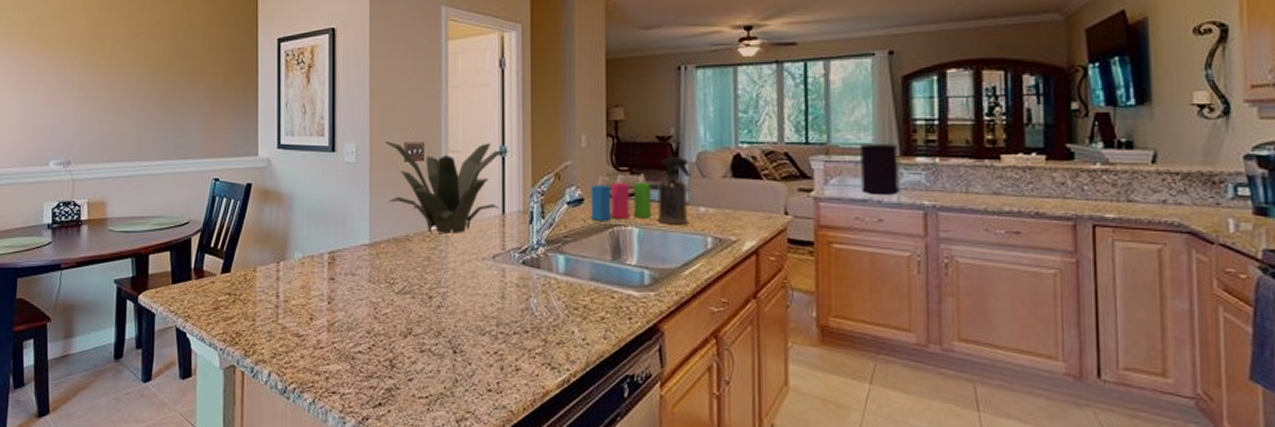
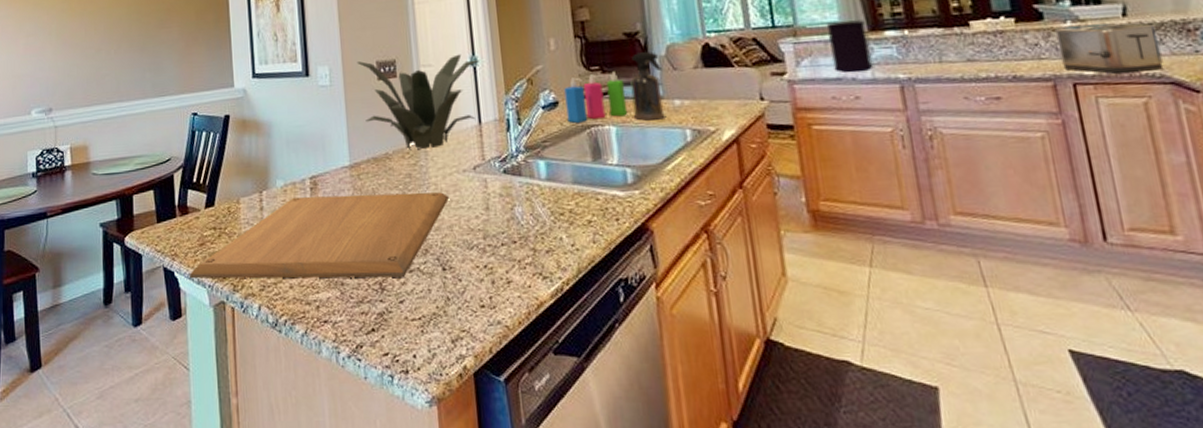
chopping board: none [202,270,465,356] -> present [190,192,449,279]
toaster: none [1083,169,1183,219] -> present [1054,23,1163,74]

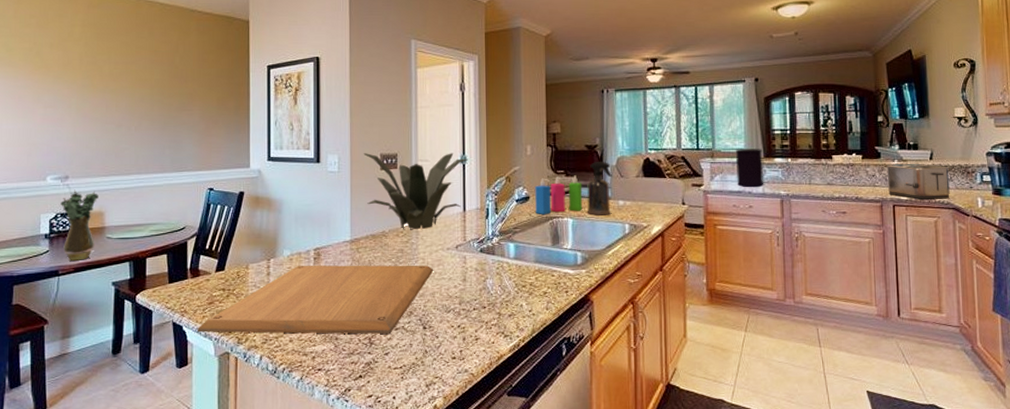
vase: none [46,122,82,201] -> present [60,189,99,261]

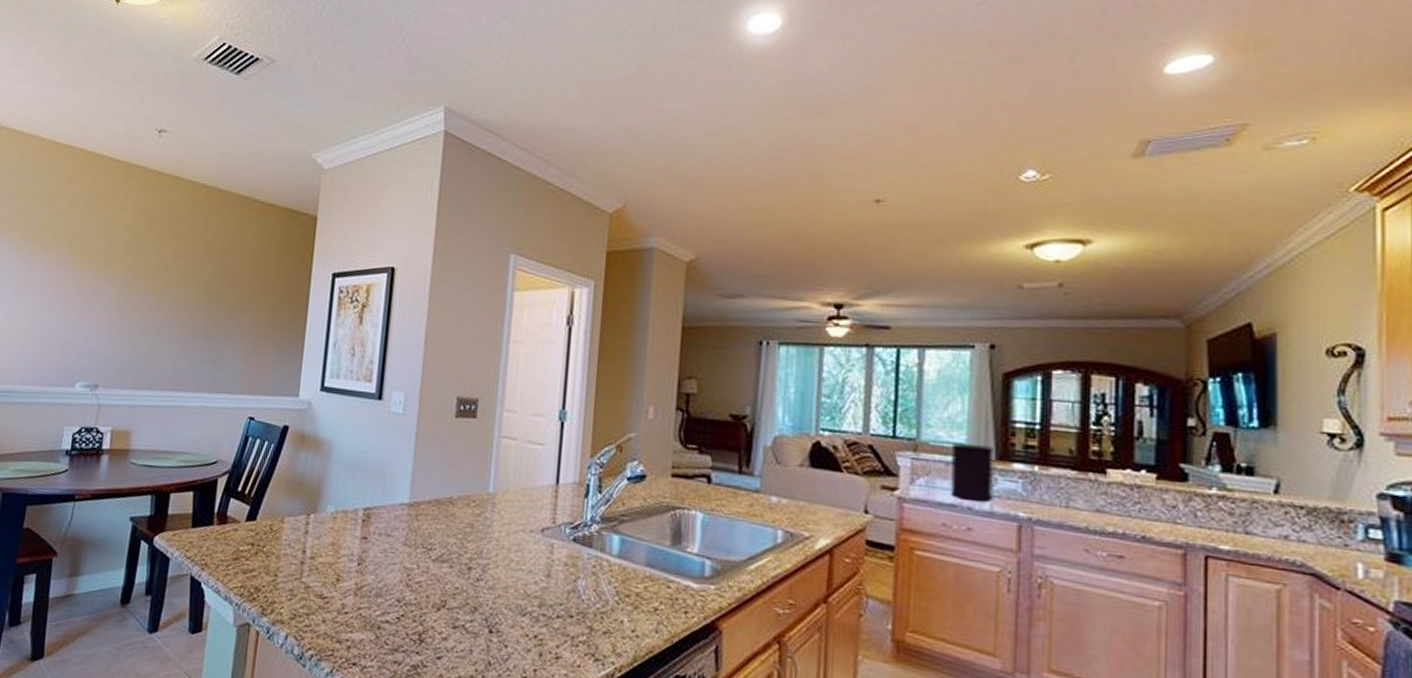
vase: present [60,189,99,261] -> none [83,401,128,486]
chopping board: present [198,265,433,334] -> none [217,526,509,632]
plant: present [363,153,468,229] -> none [434,394,569,501]
soap dispenser: present [535,175,583,216] -> none [652,452,721,504]
spray bottle: present [587,162,612,216] -> none [725,438,765,515]
toaster: present [886,164,950,200] -> none [1197,493,1307,558]

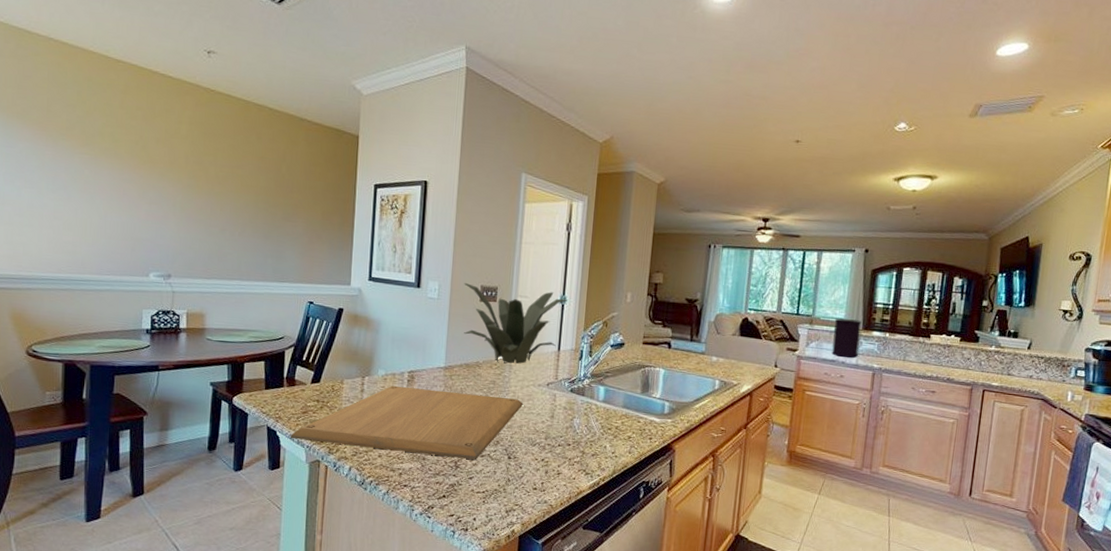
chopping board: none [217,526,509,632] -> present [291,385,523,460]
plant: none [434,394,569,501] -> present [464,283,568,364]

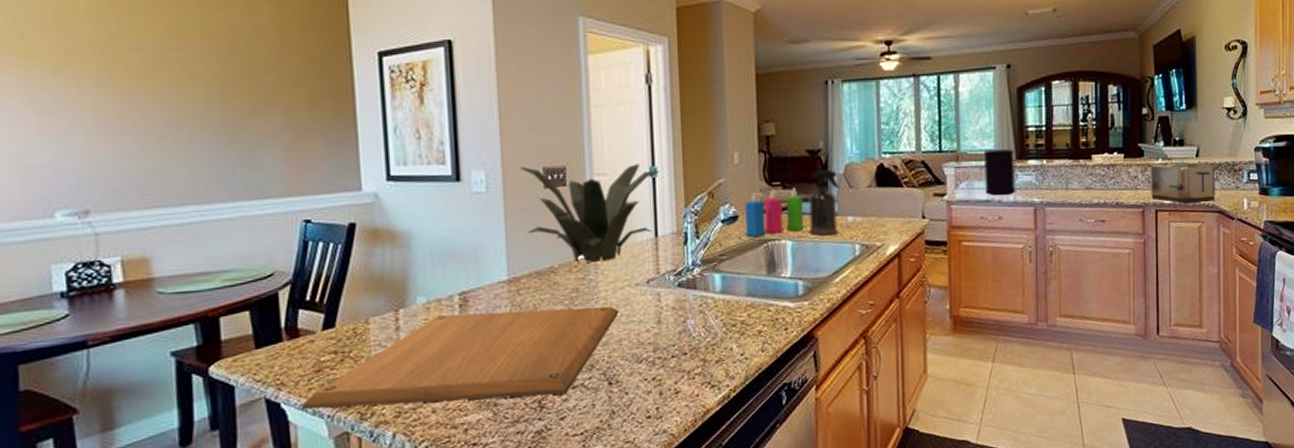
soap dispenser: none [628,326,678,363] -> present [745,187,804,239]
spray bottle: none [680,316,709,370] -> present [809,170,839,236]
toaster: none [980,350,1045,390] -> present [1150,162,1215,203]

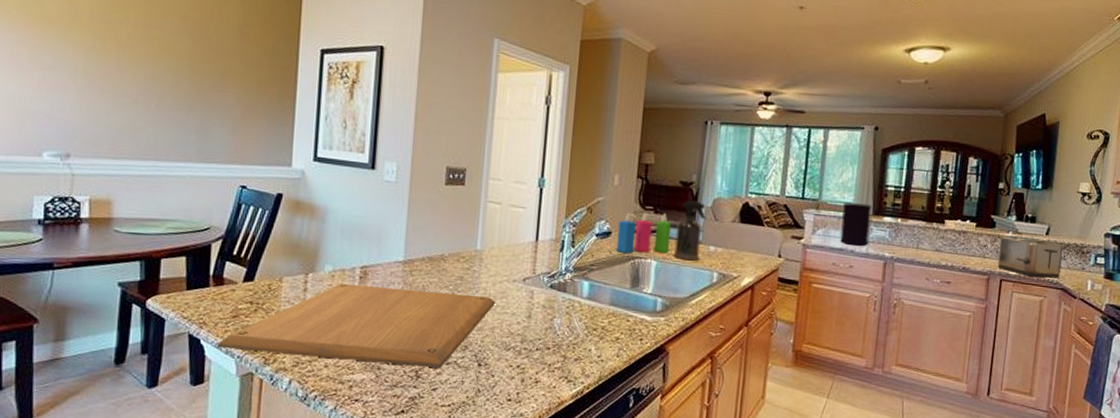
plant: present [519,164,659,263] -> none [426,164,547,256]

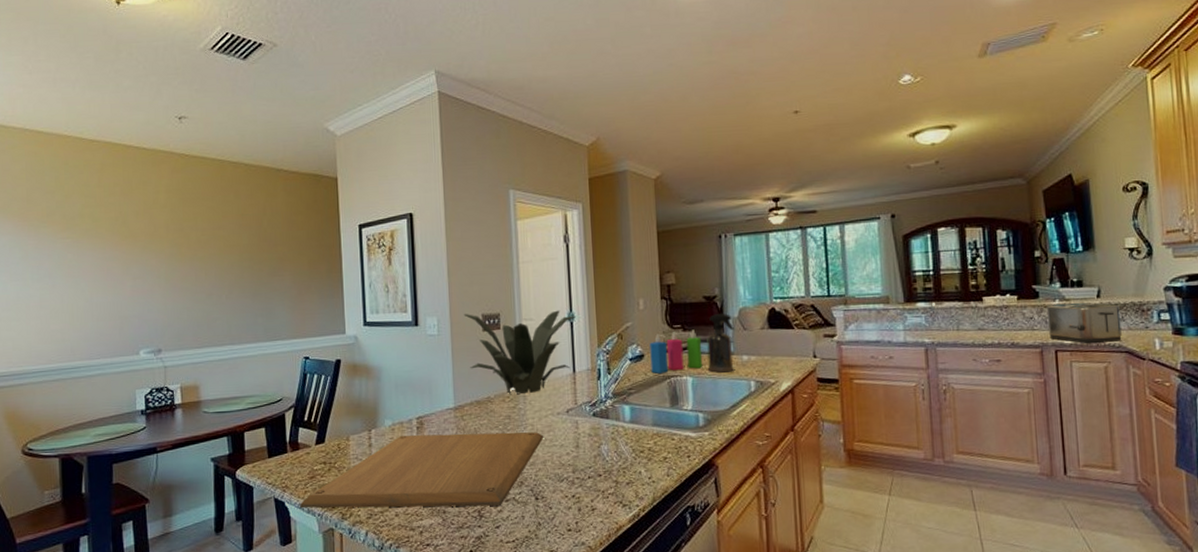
plant: none [426,164,547,256] -> present [463,310,576,394]
canister: present [840,202,872,247] -> none [871,292,906,337]

